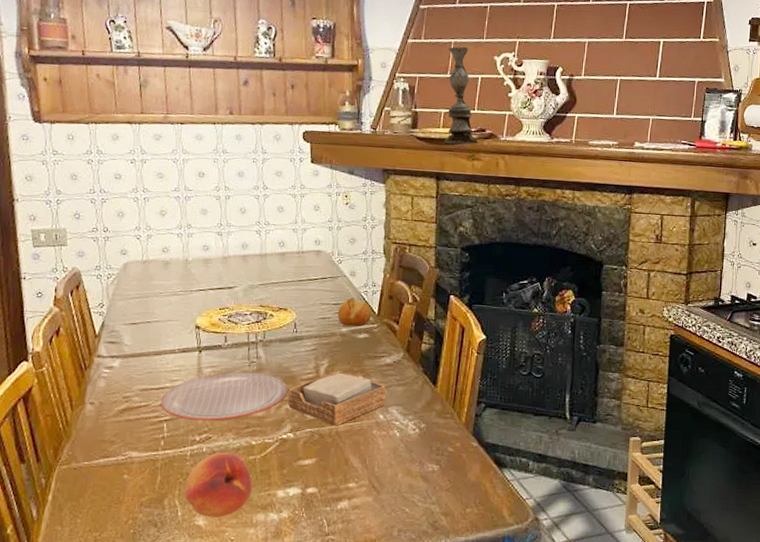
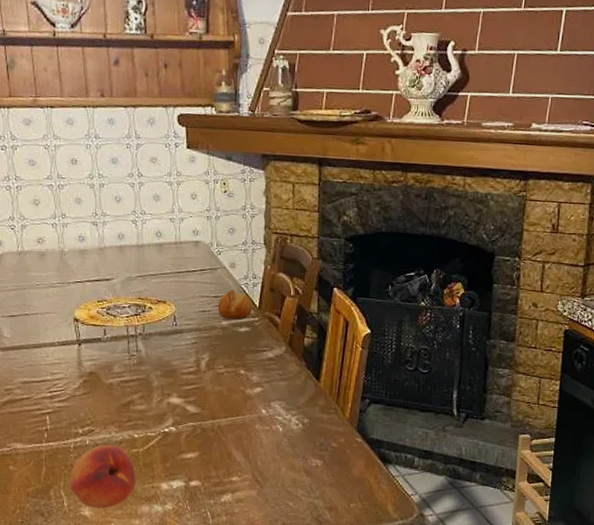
plate: present [161,372,288,421] -> none [42,365,169,415]
napkin holder: present [287,371,387,426] -> none [168,365,269,421]
candlestick: present [444,46,481,145] -> none [326,19,366,127]

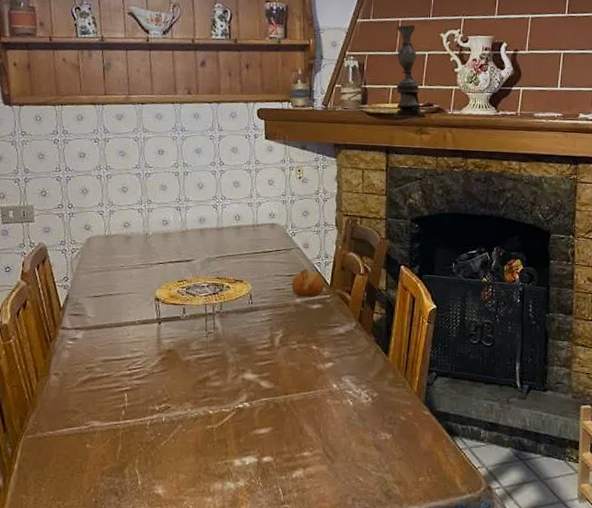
fruit: present [69,445,136,508] -> none [144,421,210,486]
candlestick: none [326,19,366,127] -> present [393,24,429,119]

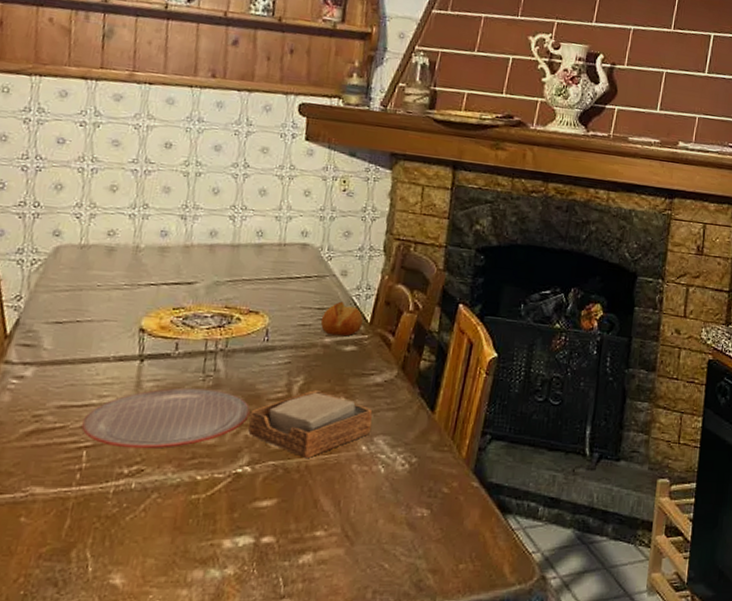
plate: none [122,342,244,391] -> present [81,387,250,450]
napkin holder: none [243,341,340,396] -> present [247,390,373,459]
candlestick: present [393,24,429,119] -> none [464,22,508,132]

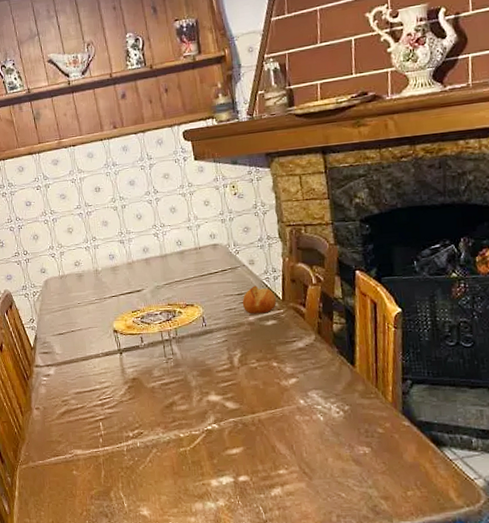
plate: present [81,387,250,450] -> none [94,368,207,418]
napkin holder: present [247,390,373,459] -> none [206,360,305,415]

